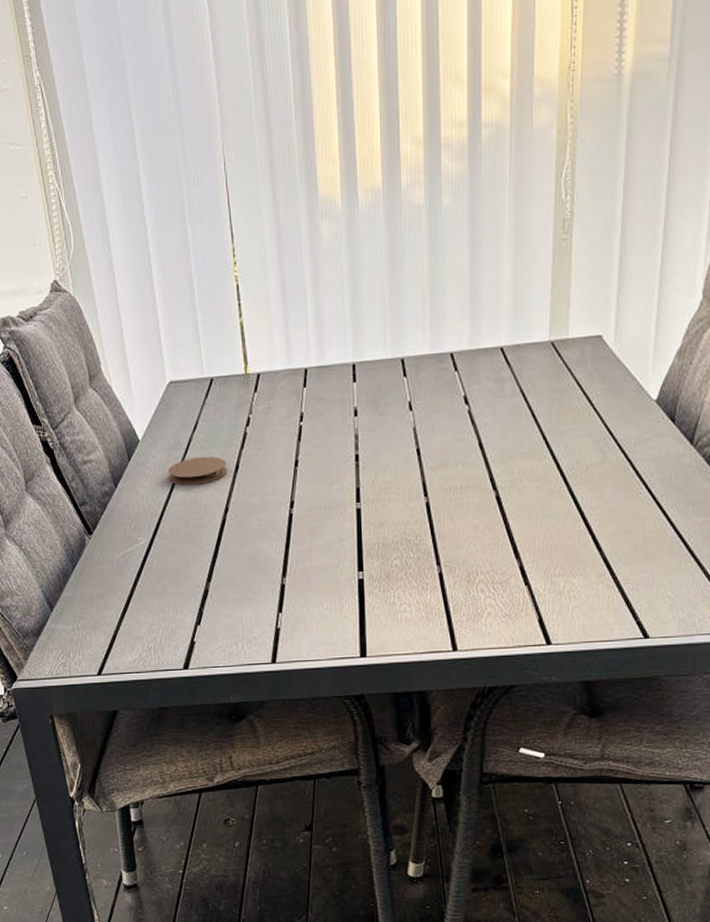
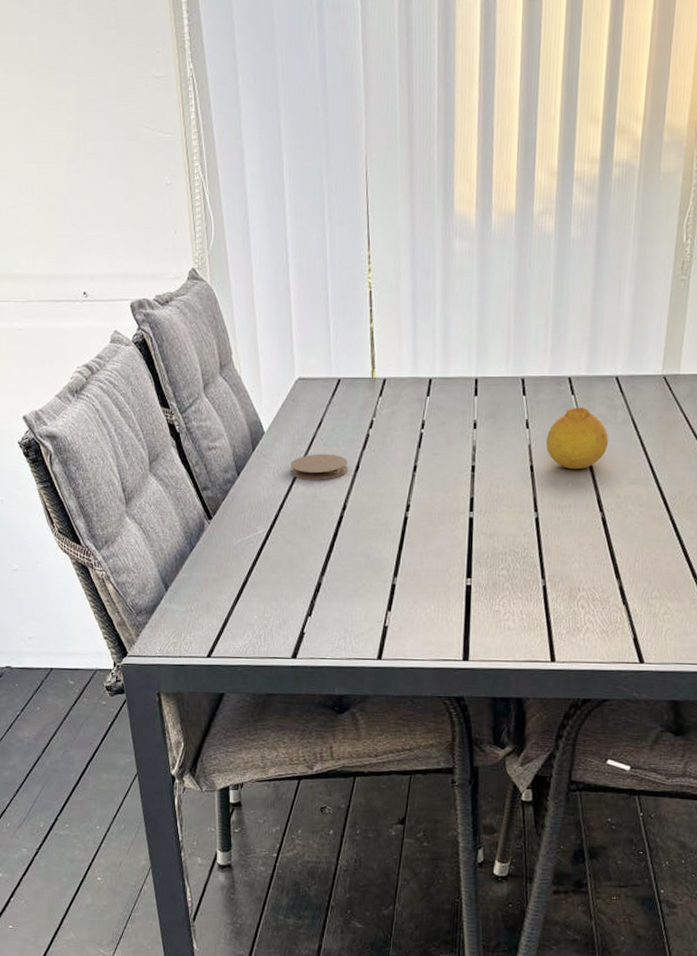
fruit: none [431,382,498,450] -> present [545,407,609,470]

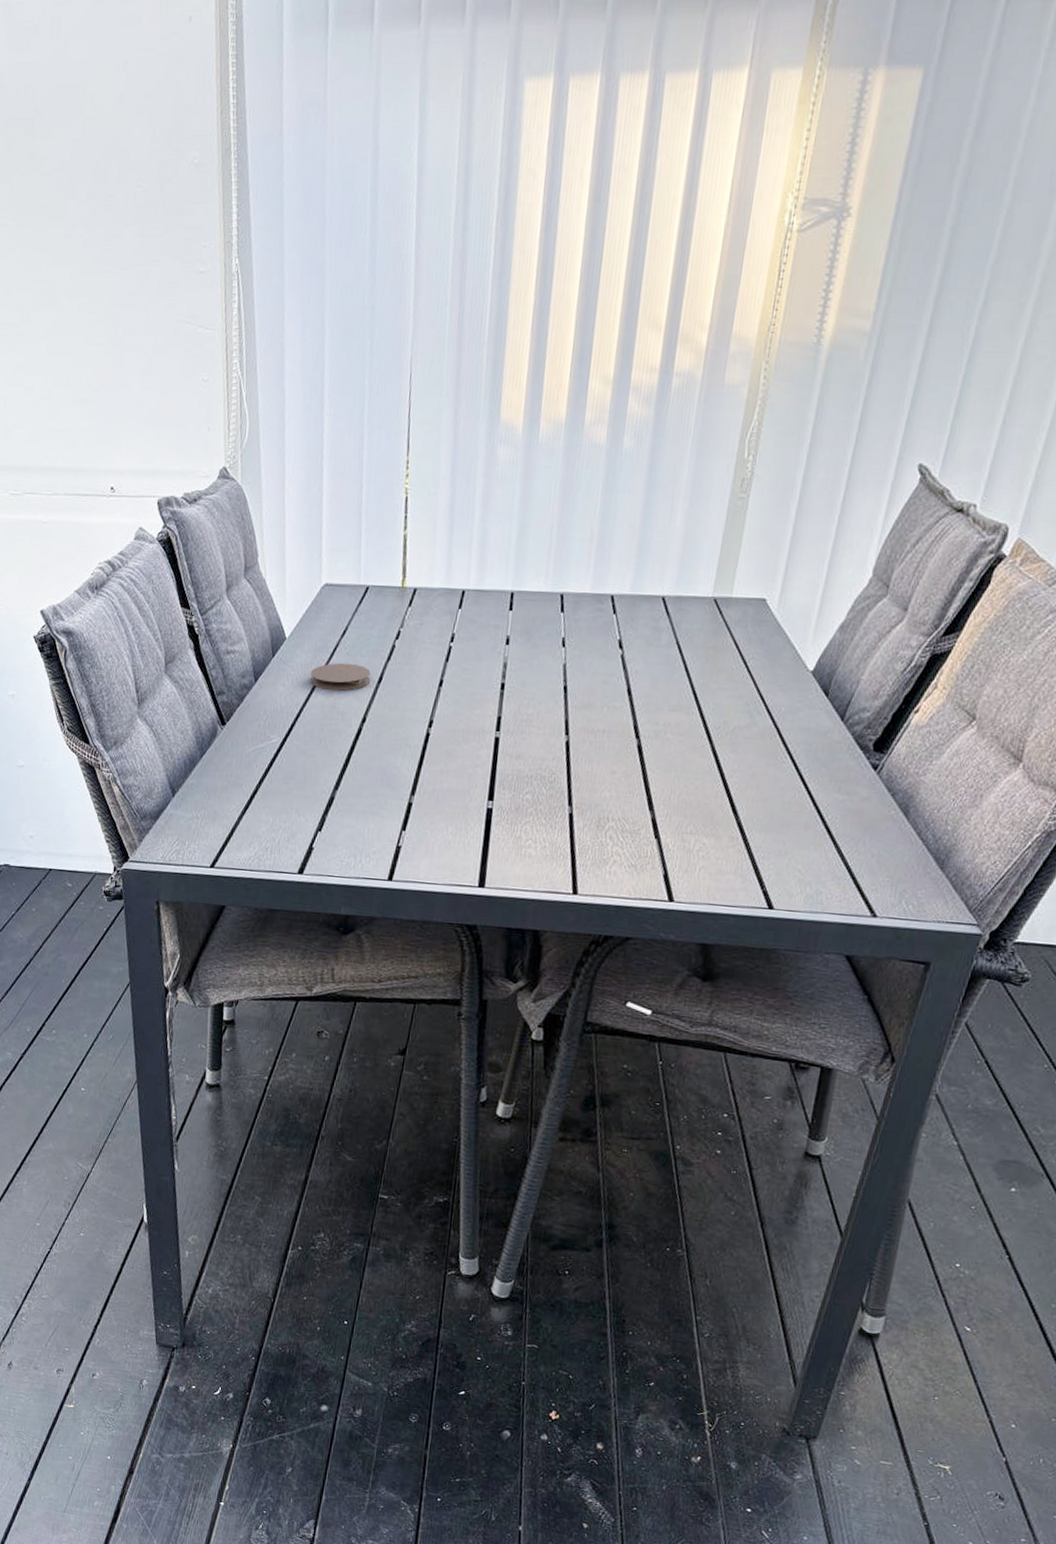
fruit: present [545,407,609,470] -> none [582,627,651,693]

